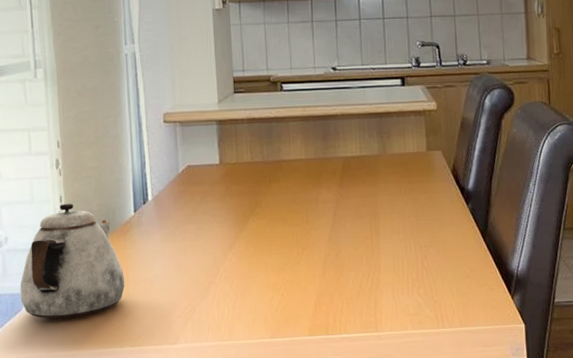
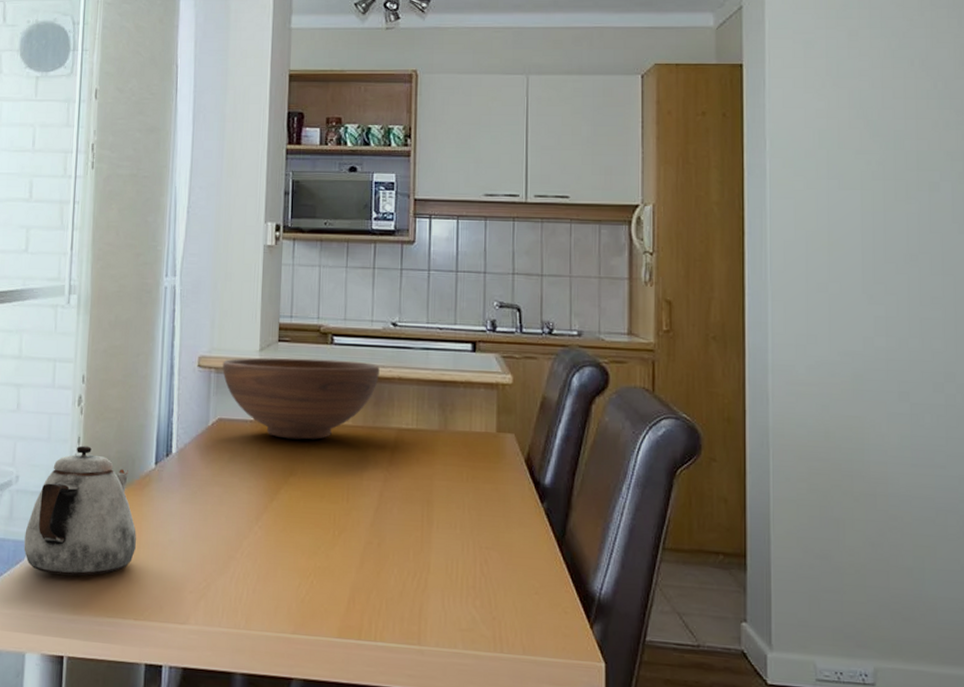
fruit bowl: none [186,103,325,177] -> present [222,357,380,440]

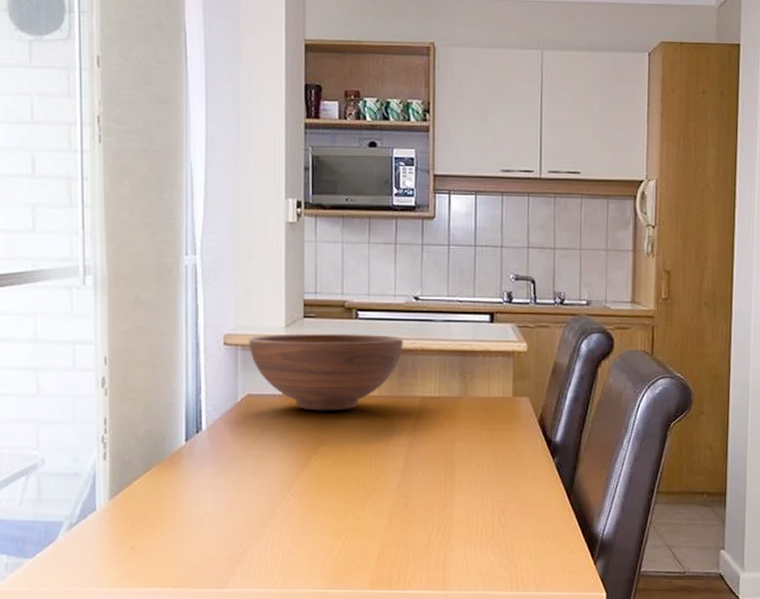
teapot: present [24,445,136,576] -> none [55,426,170,551]

